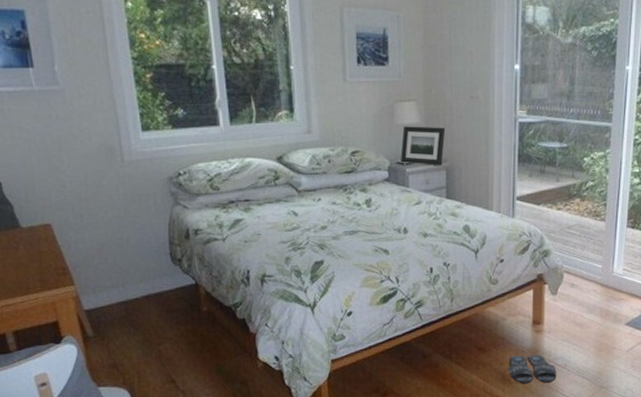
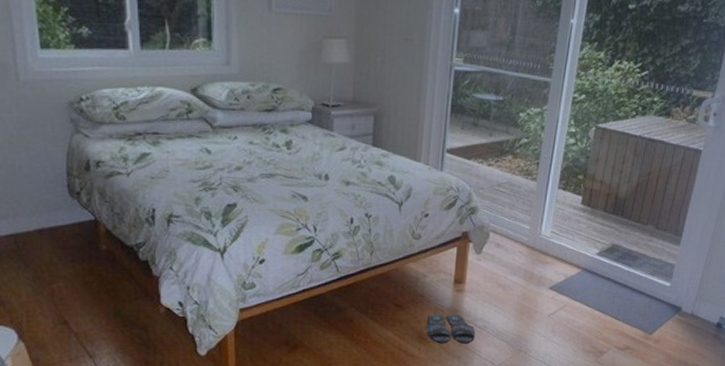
picture frame: present [400,126,446,166] -> none [326,65,376,111]

